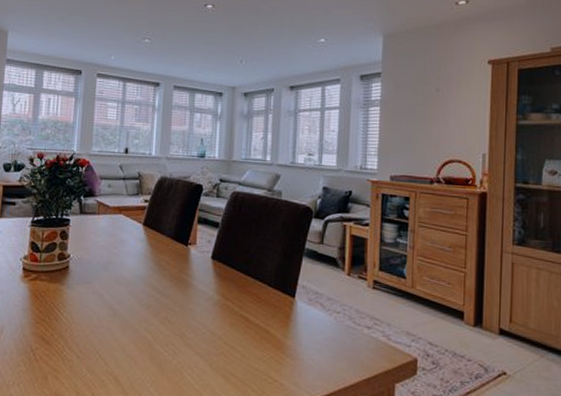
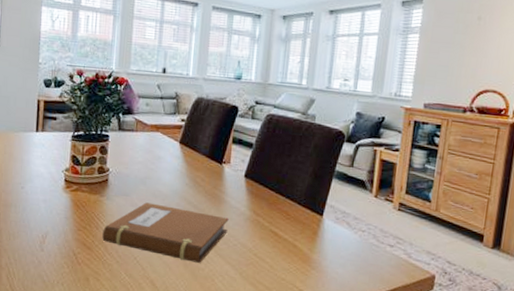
notebook: none [62,290,196,355] -> present [102,202,229,263]

